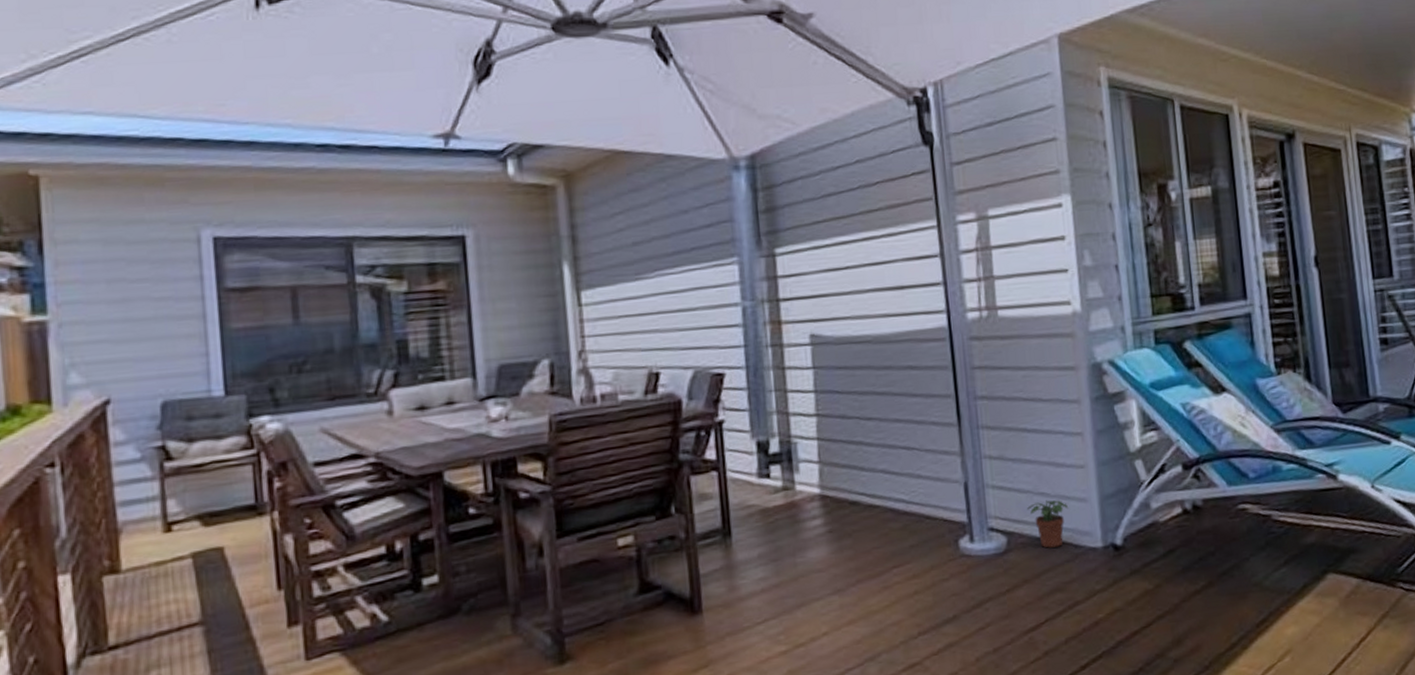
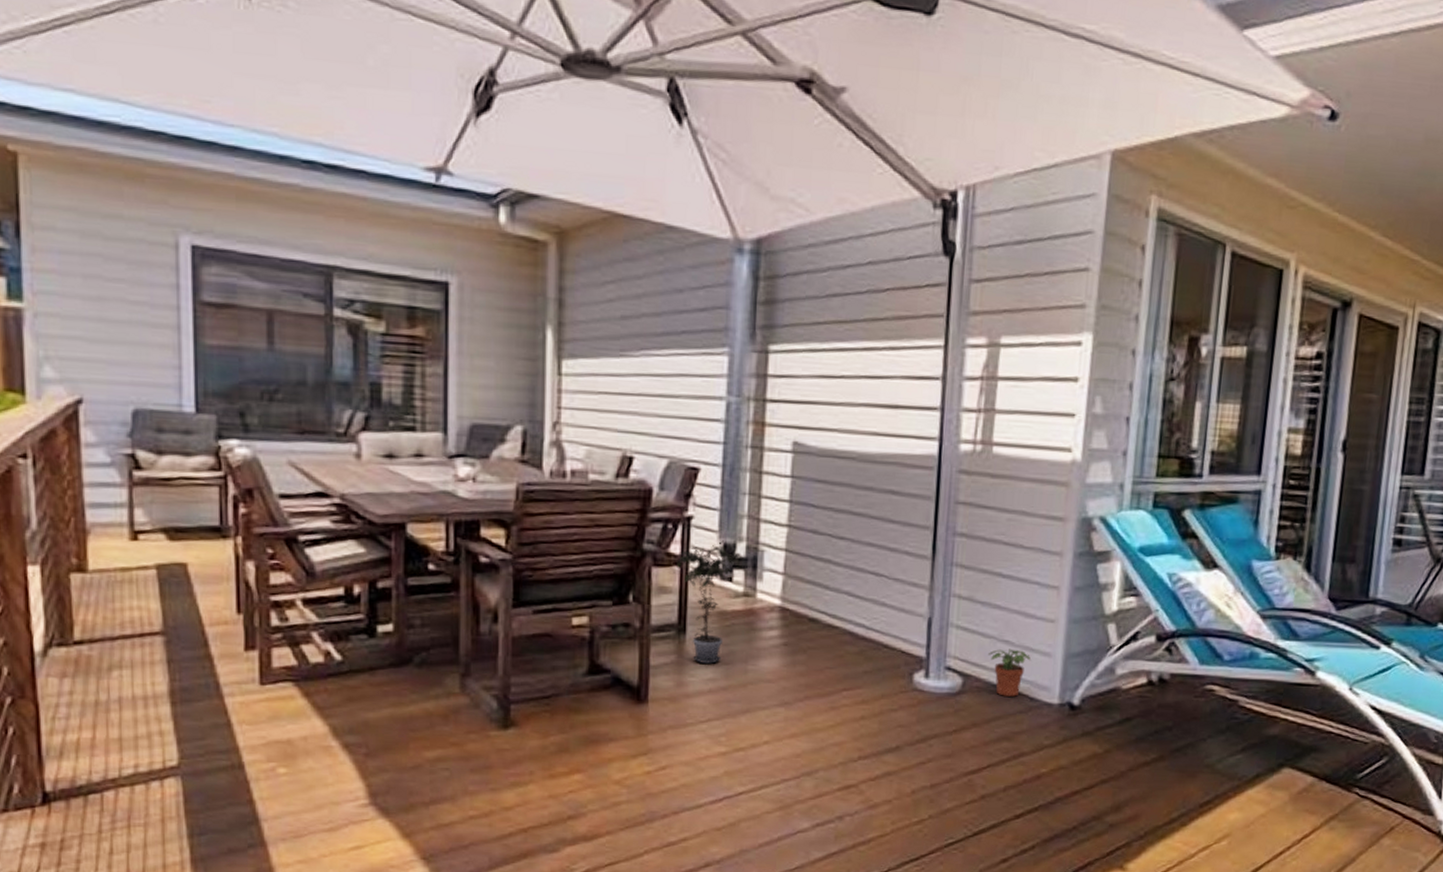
potted plant: none [714,439,780,564] -> present [677,540,745,664]

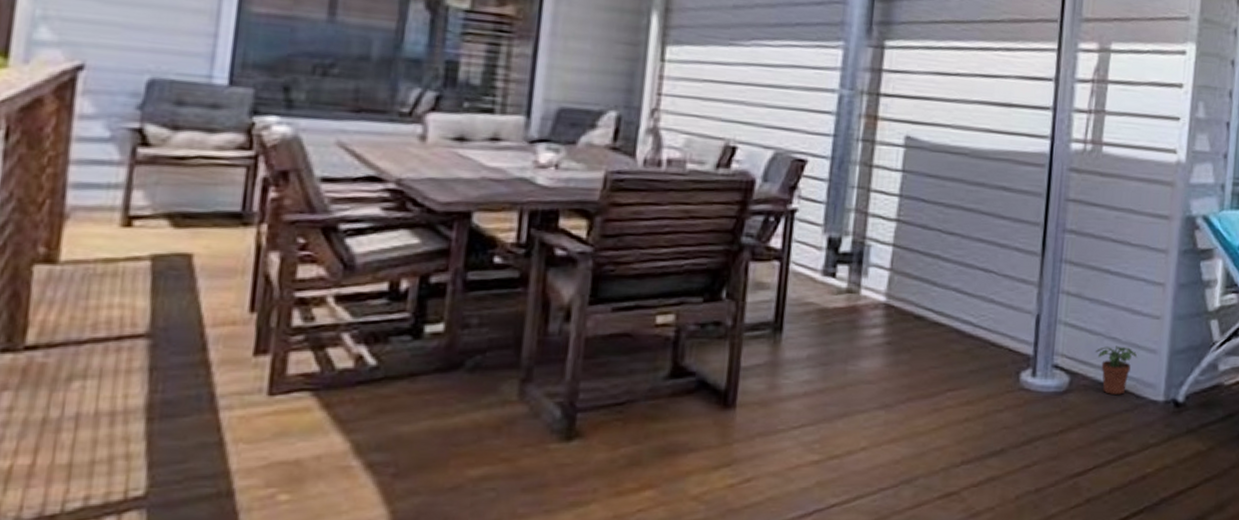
potted plant: present [677,540,745,664] -> none [776,234,850,365]

